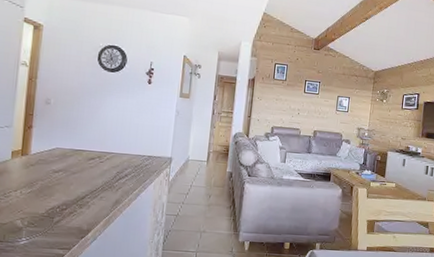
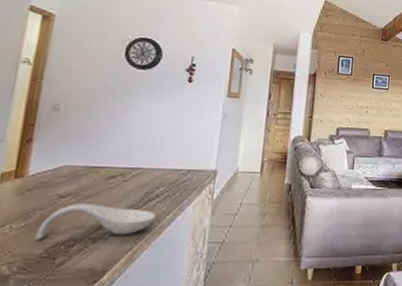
spoon rest: none [39,177,126,205] -> present [35,204,157,241]

